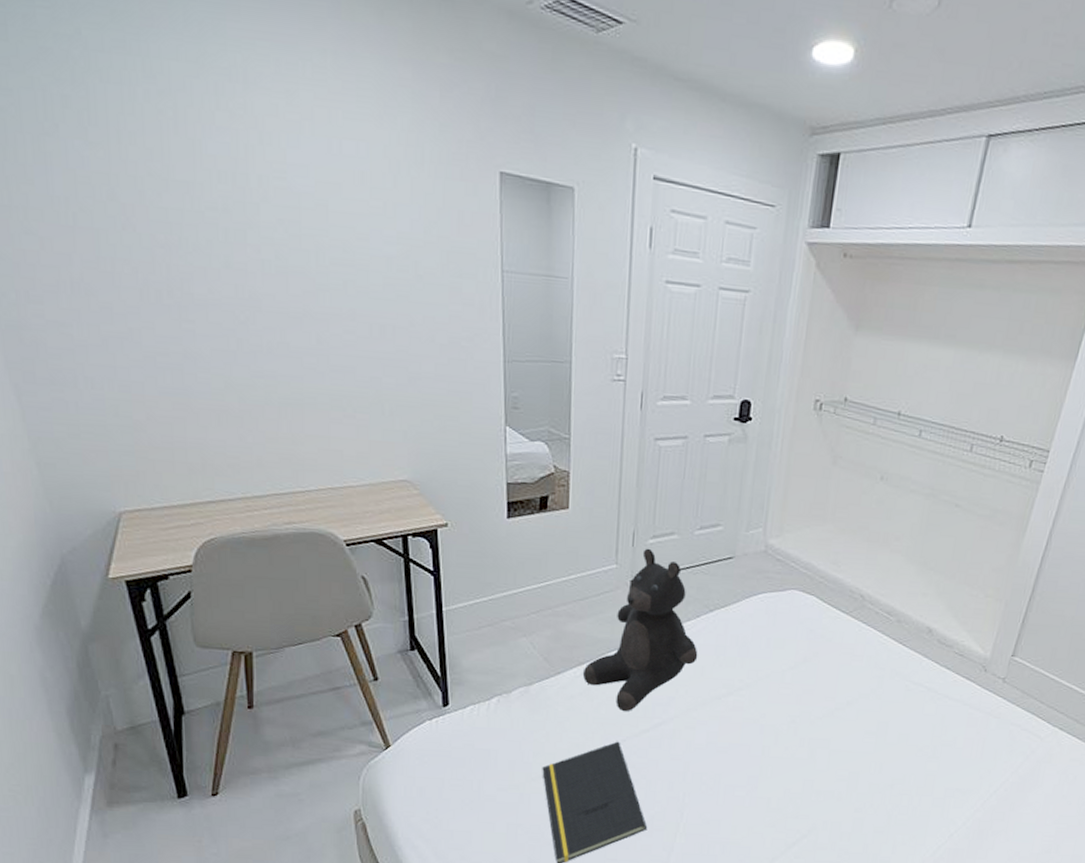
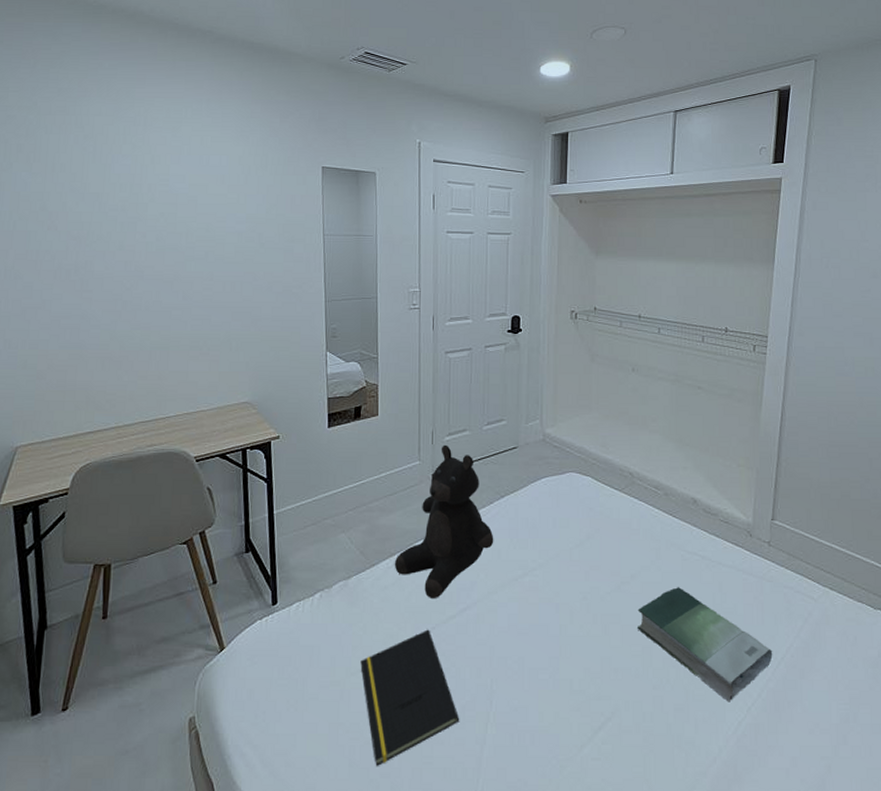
book: none [845,717,986,828] -> present [636,587,773,702]

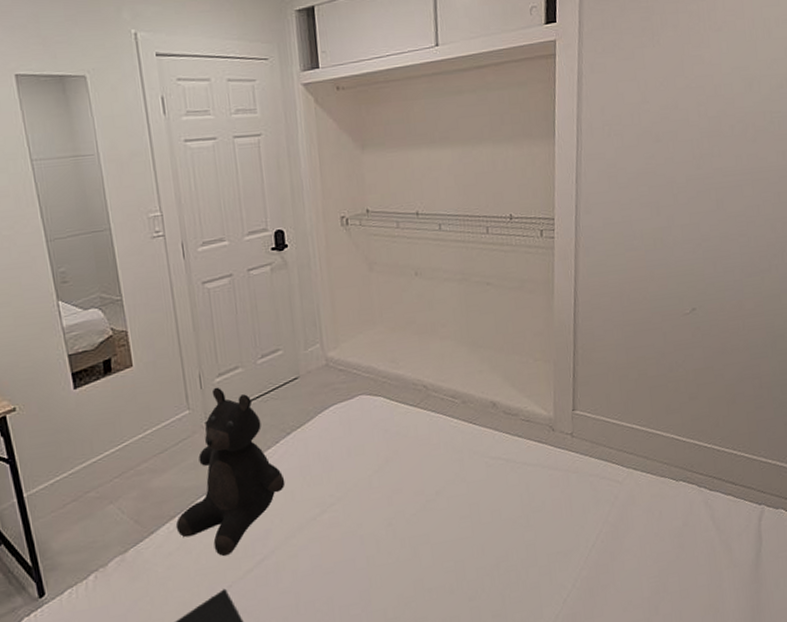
book: present [636,587,773,702] -> none [446,495,584,599]

